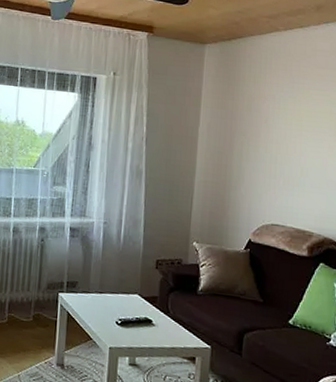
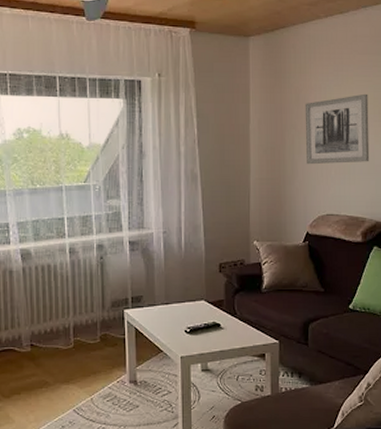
wall art: none [254,107,325,176] -> present [304,93,370,165]

